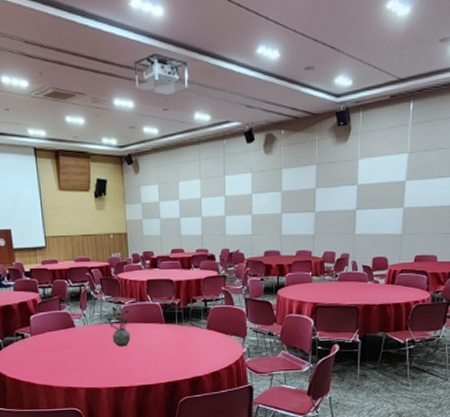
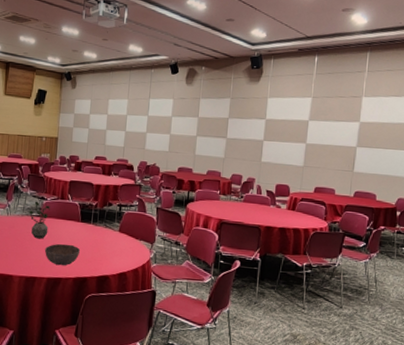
bowl: none [129,348,169,372] -> present [44,243,81,266]

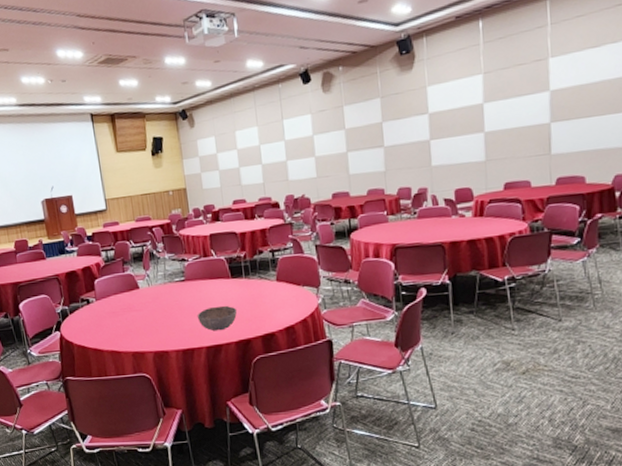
potted plant: present [29,201,50,239] -> none [171,264,197,306]

